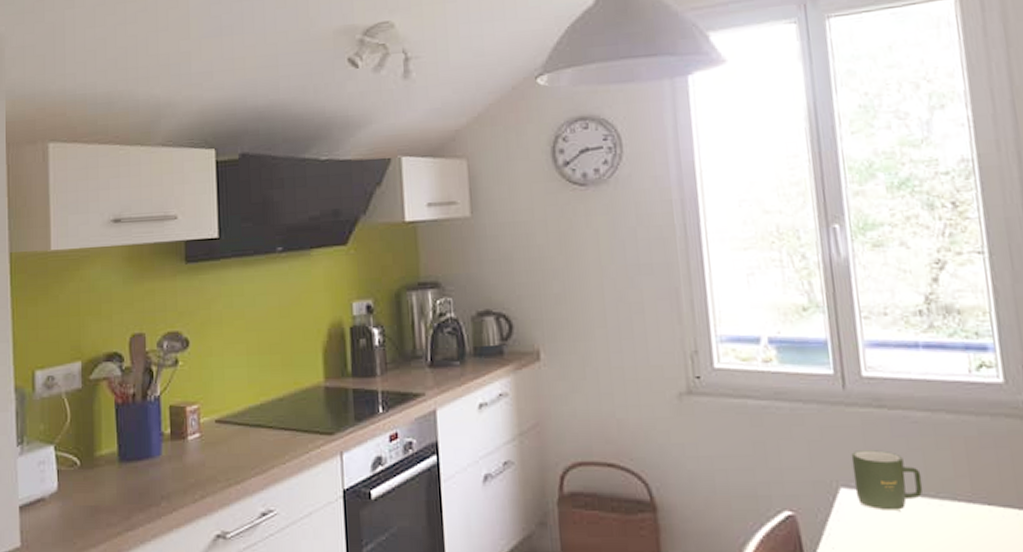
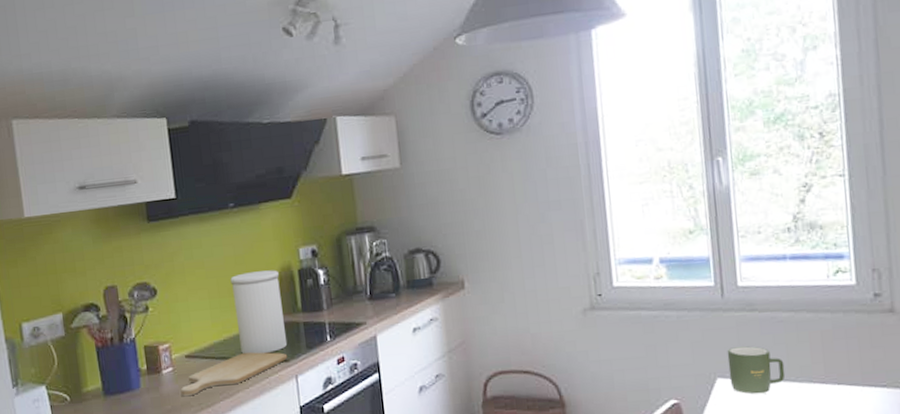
chopping board: none [206,421,333,470] -> present [180,352,288,397]
canister: none [273,325,333,424] -> present [230,270,288,354]

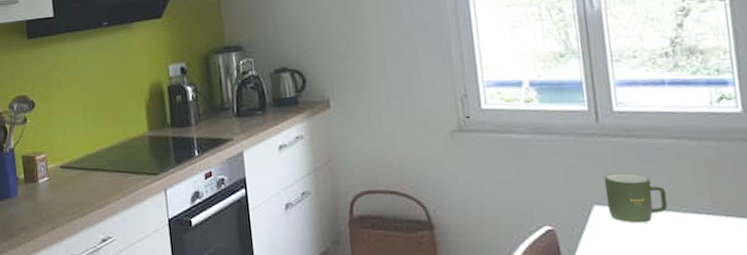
chopping board: present [180,352,288,397] -> none [55,164,157,206]
canister: present [230,270,288,354] -> none [103,86,157,167]

